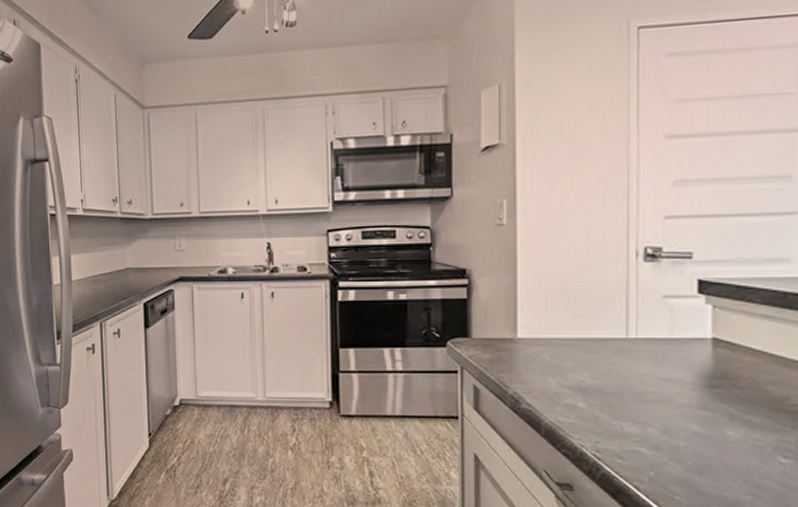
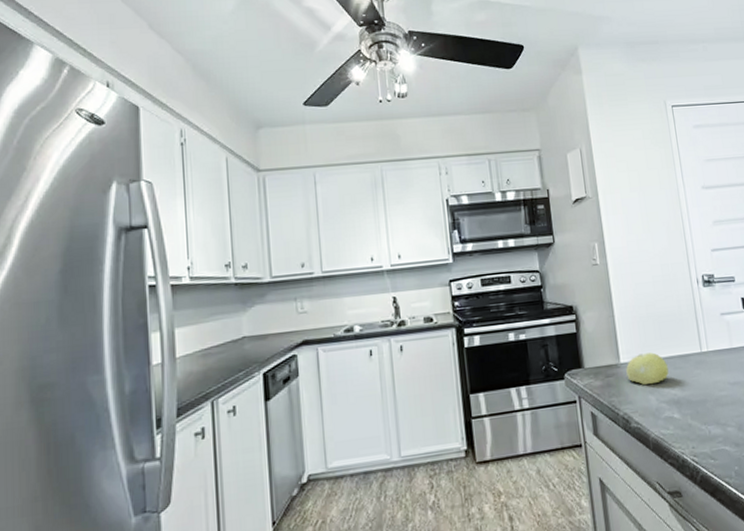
fruit: none [523,331,578,367] -> present [626,352,669,385]

